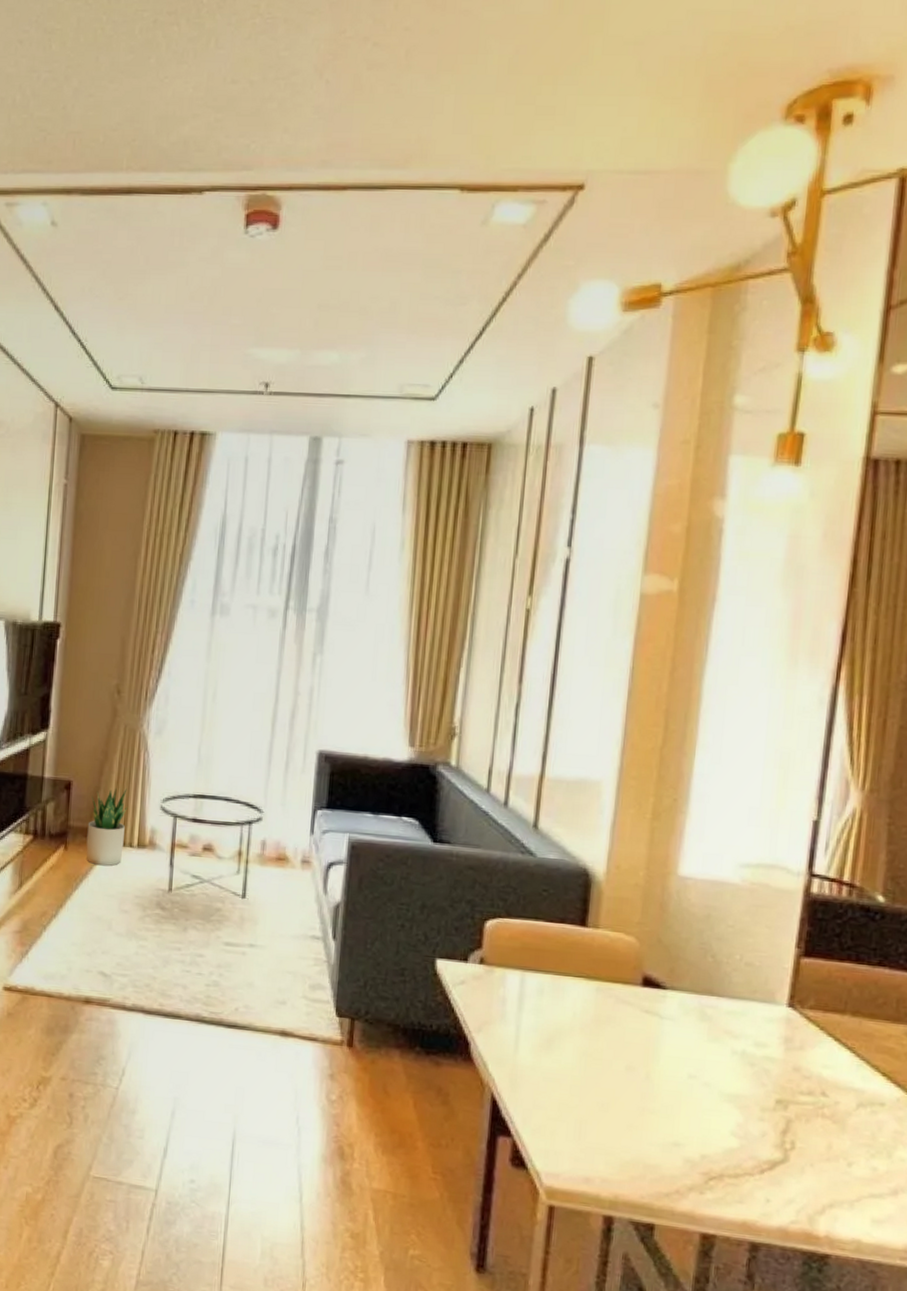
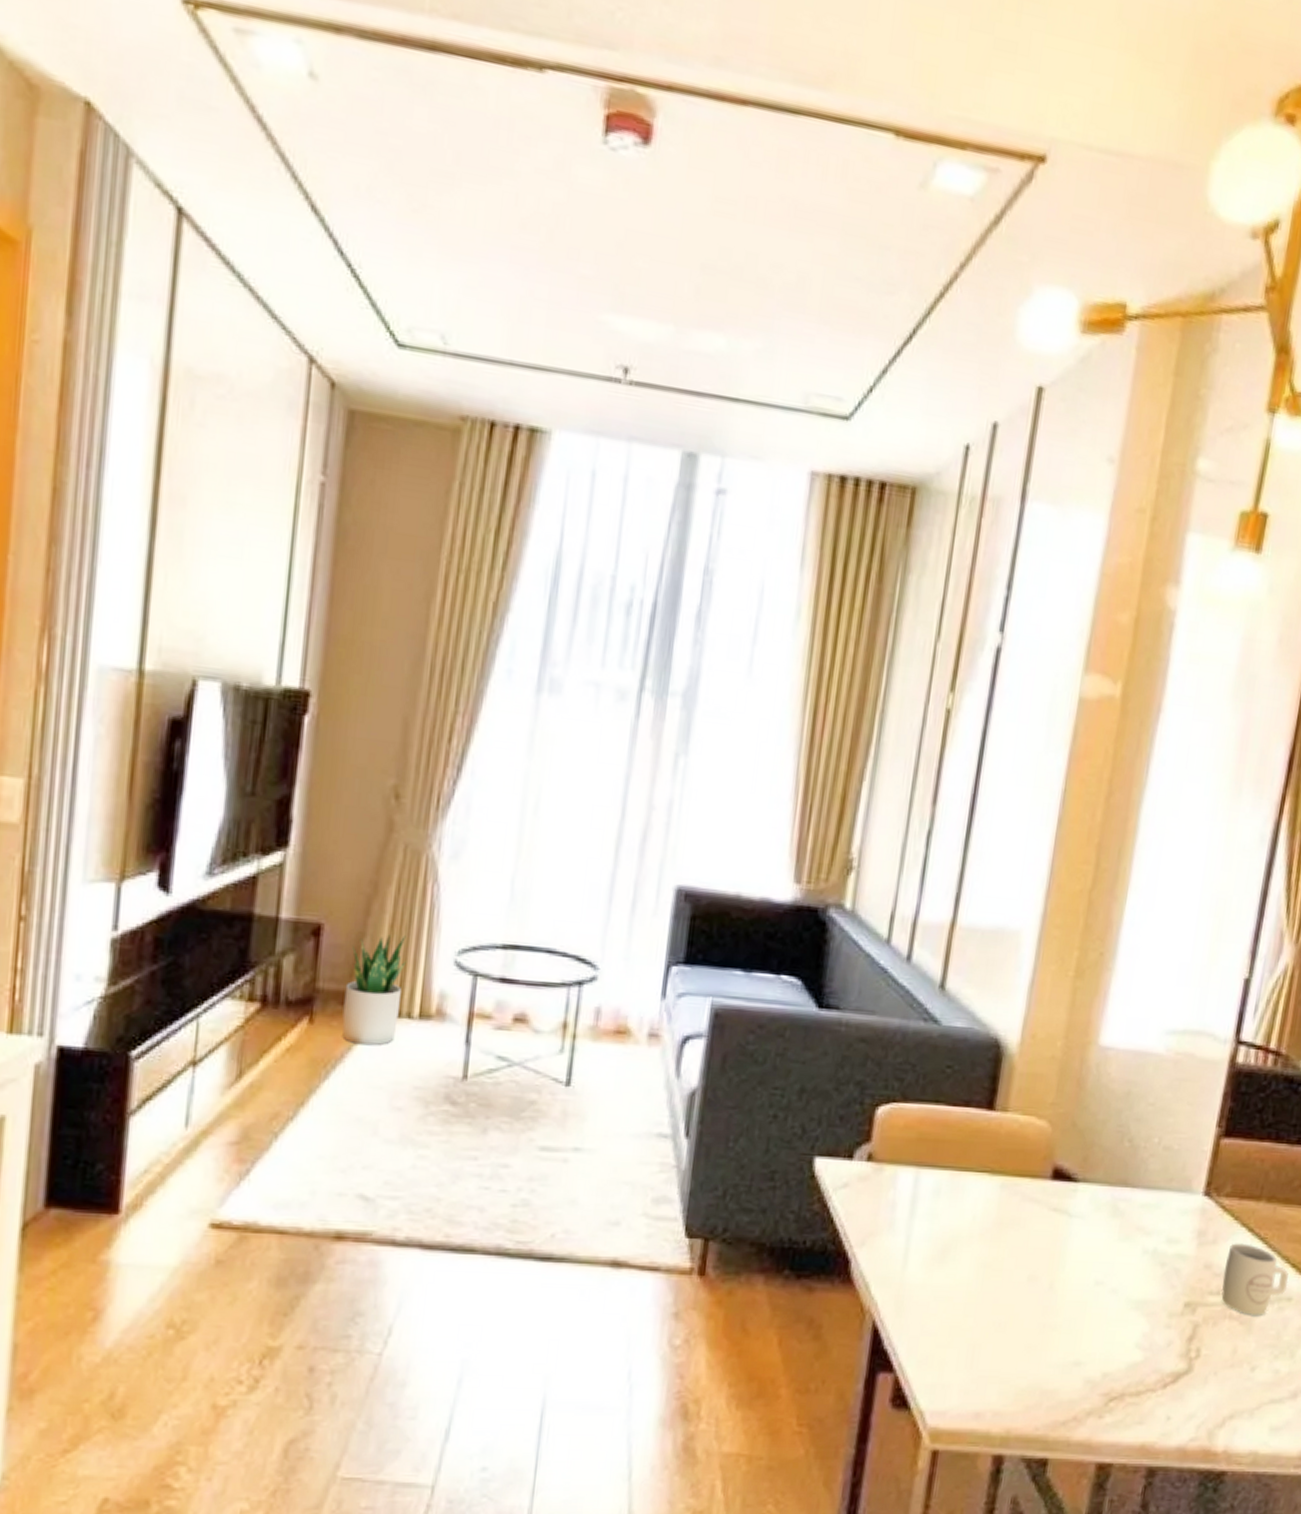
mug: none [811,1050,880,1117] -> present [1221,1243,1289,1315]

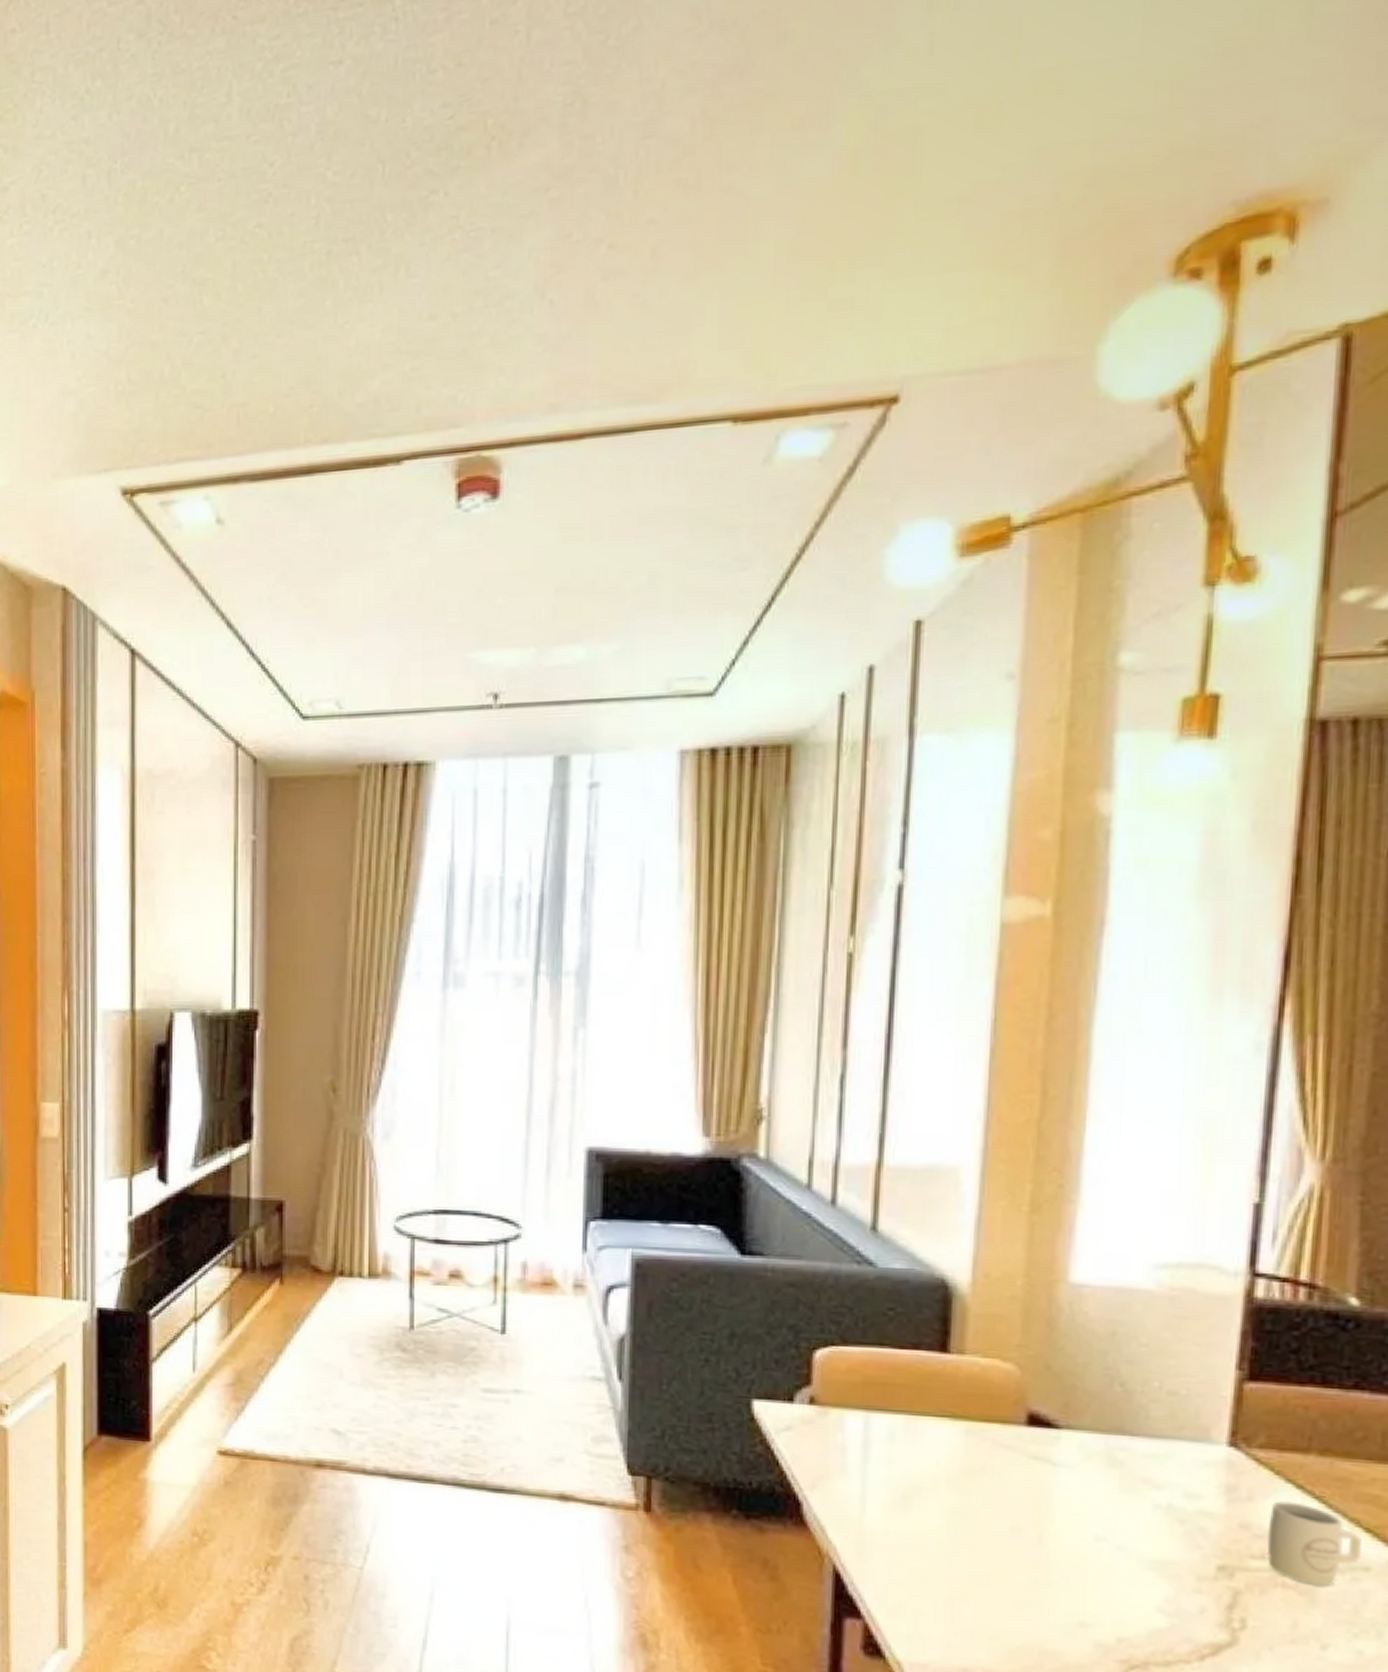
planter: present [342,934,407,1046] -> none [306,1207,354,1302]

